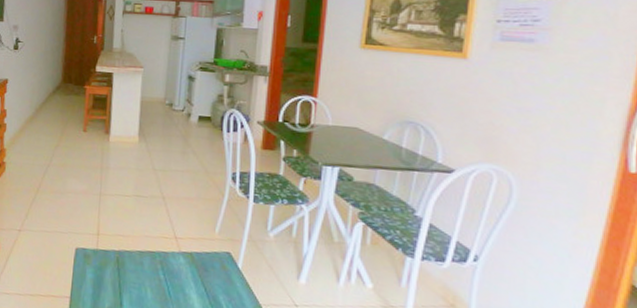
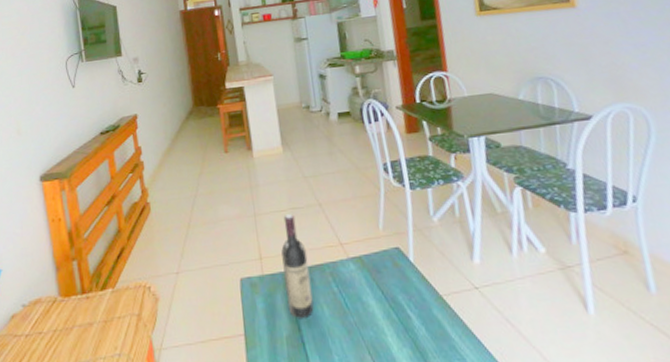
wine bottle: none [114,200,142,297] -> present [281,214,314,320]

